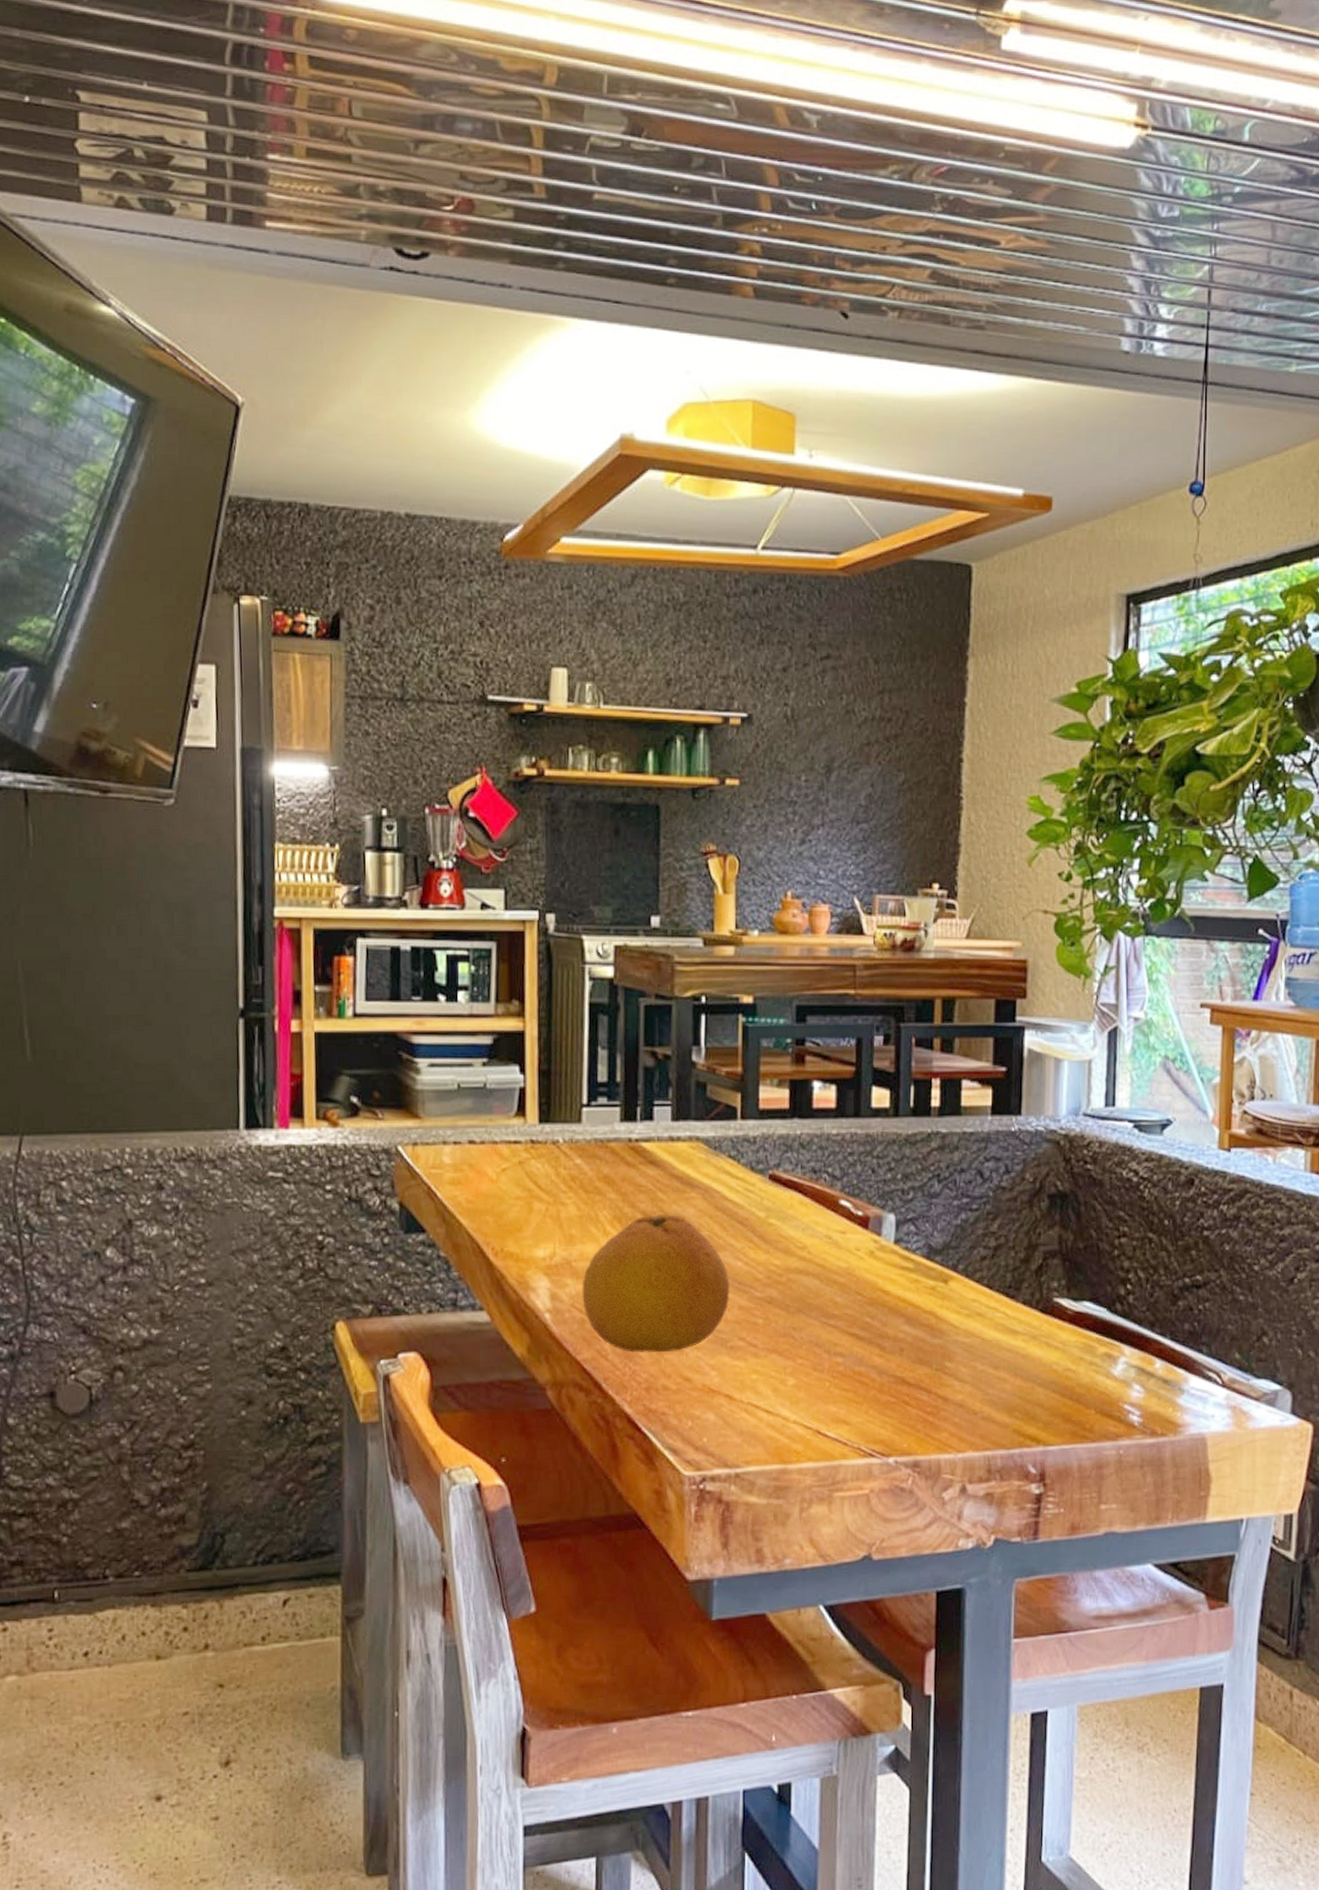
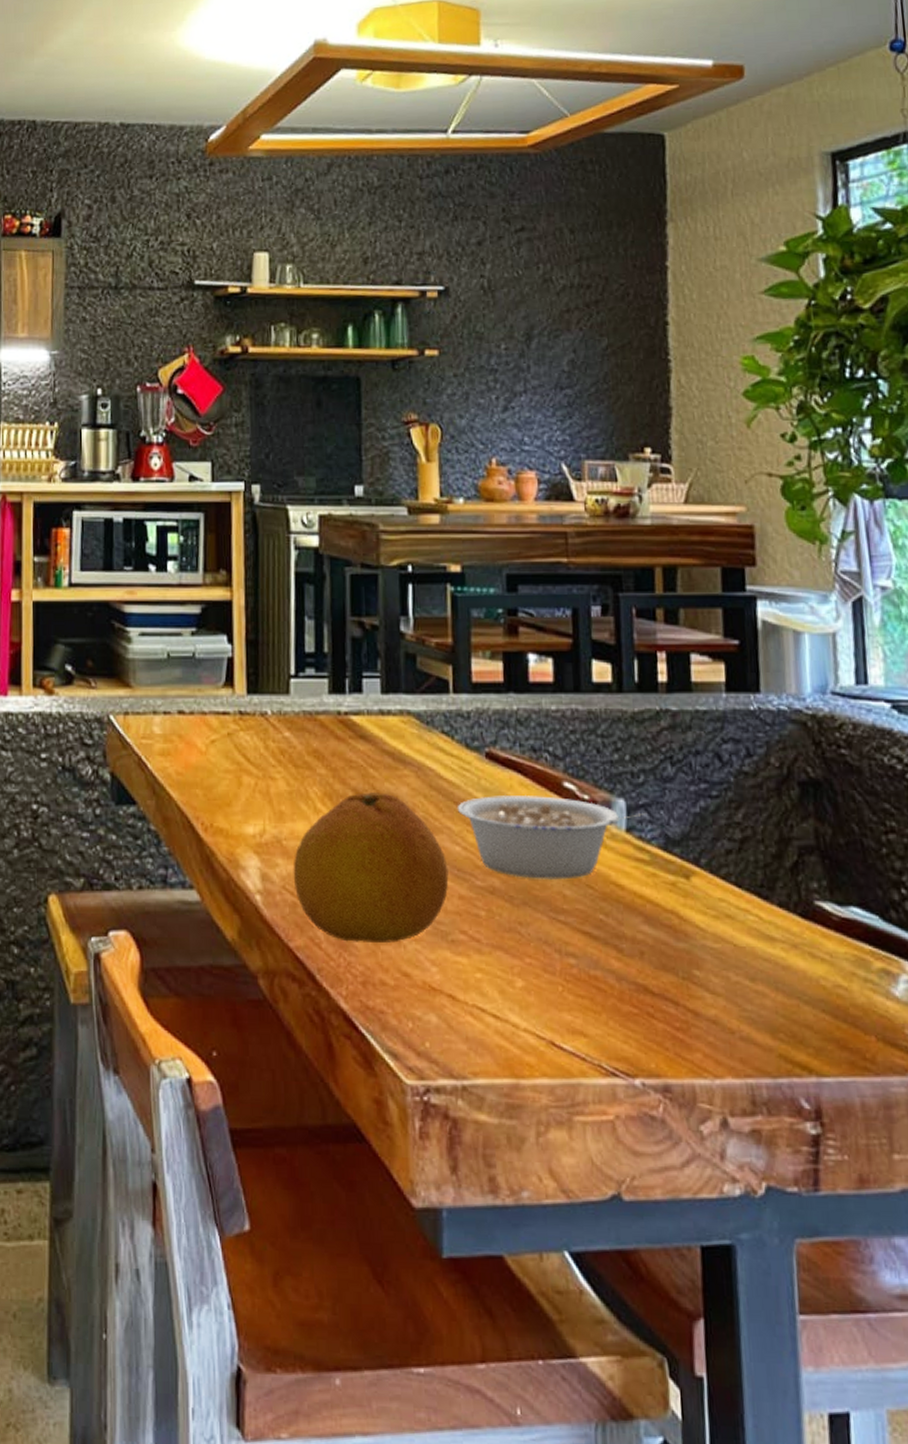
legume: none [740,1212,914,1289] -> present [457,794,648,880]

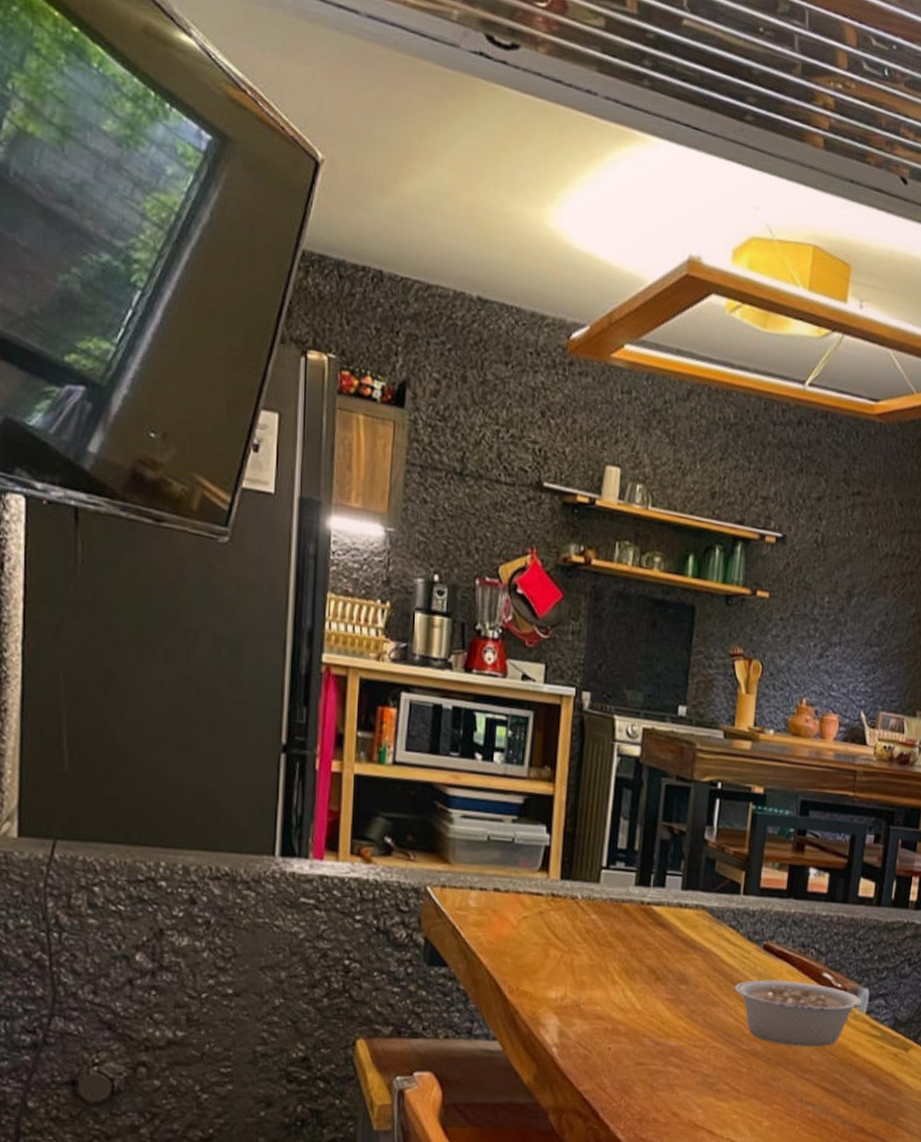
fruit: present [293,792,449,943] -> none [587,970,721,1090]

